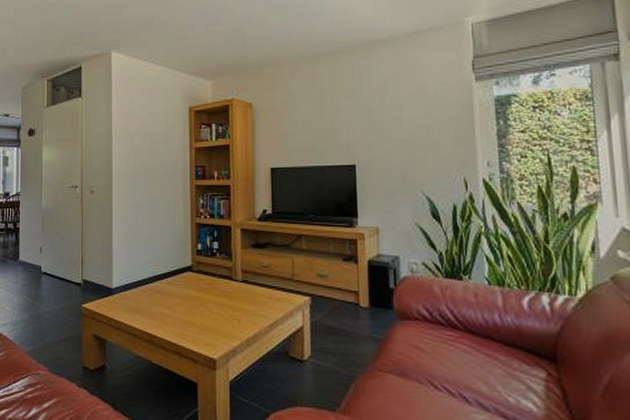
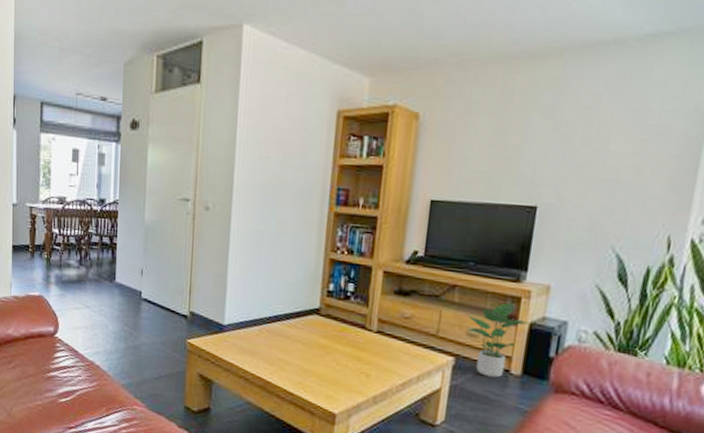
potted plant: none [316,244,367,312] -> present [468,302,529,378]

